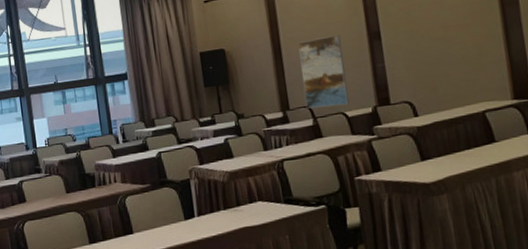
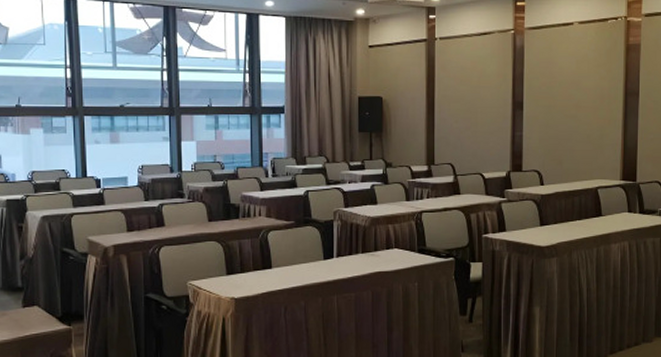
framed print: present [298,34,349,109] -> none [449,99,489,167]

